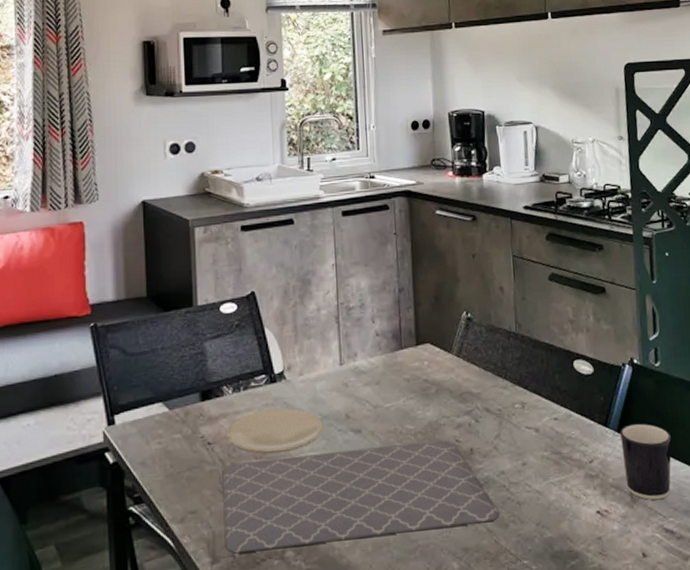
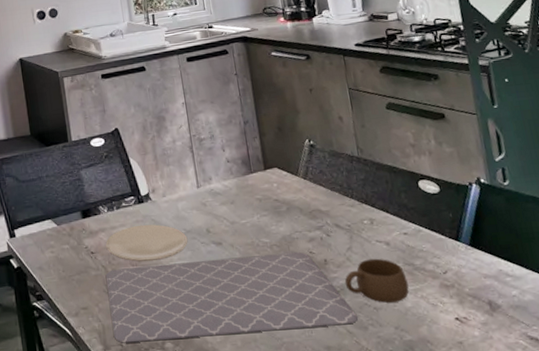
cup: none [489,446,554,497] -> present [344,258,409,303]
mug: present [620,423,672,501] -> none [472,237,532,310]

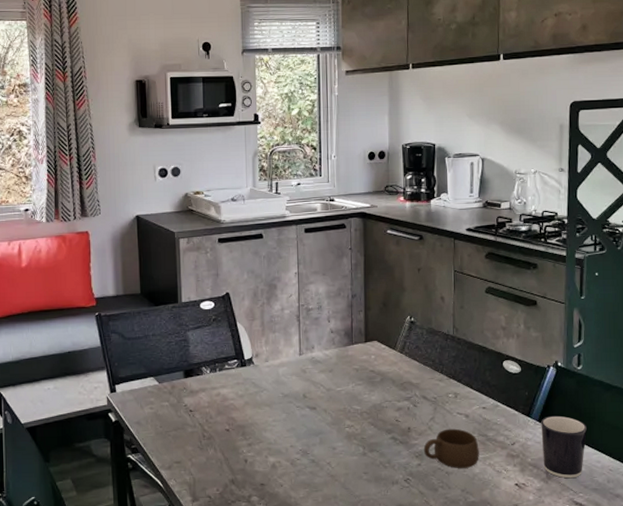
plate: present [105,224,188,262] -> none [205,387,284,422]
placemat: present [105,251,358,343] -> none [201,419,430,495]
mug: none [472,237,532,310] -> present [541,415,587,479]

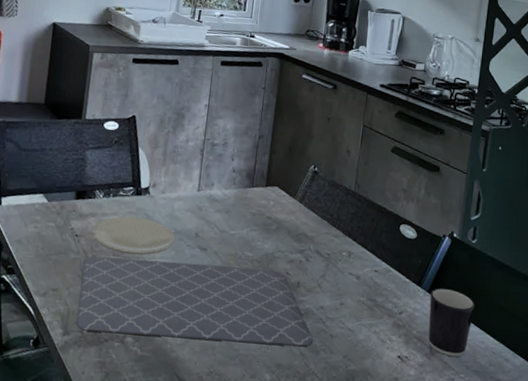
placemat: none [201,419,430,495] -> present [77,256,313,347]
plate: none [205,387,284,422] -> present [92,216,175,255]
cup: present [423,428,479,468] -> none [310,288,366,333]

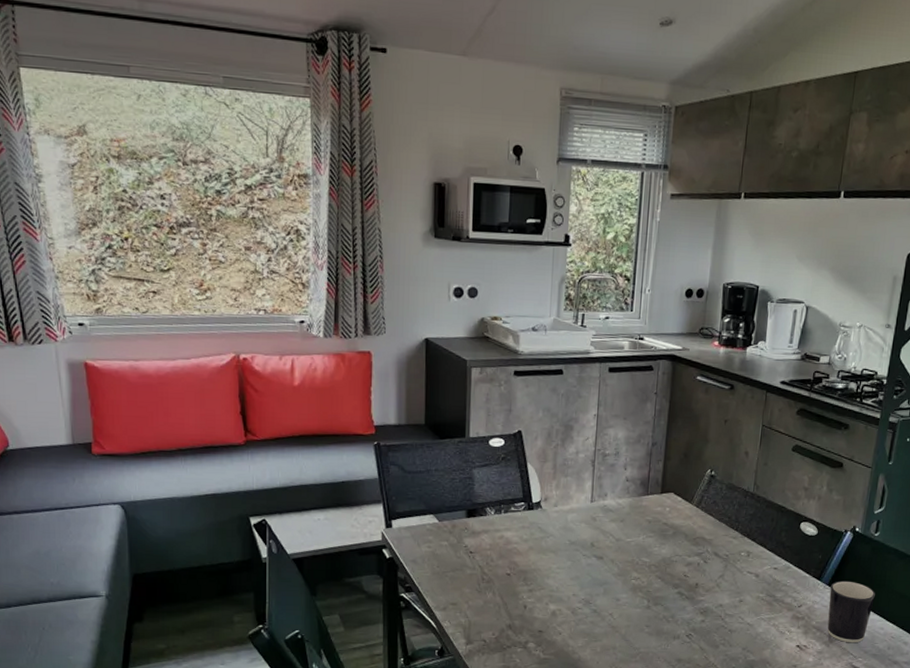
placemat: present [77,256,313,347] -> none [479,570,712,642]
plate: present [92,216,175,255] -> none [486,531,571,567]

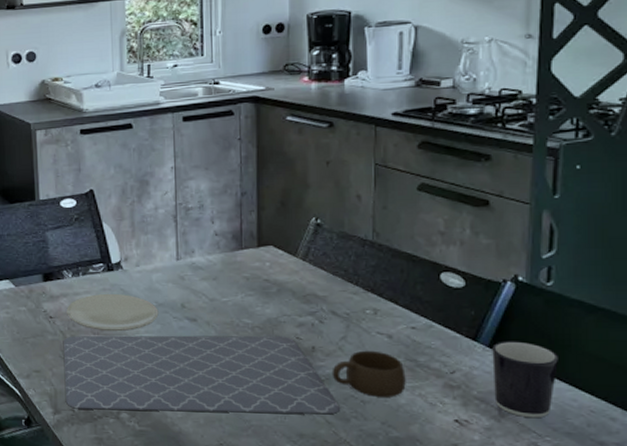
placemat: none [479,570,712,642] -> present [63,335,340,415]
plate: none [486,531,571,567] -> present [66,293,159,332]
cup: none [709,587,765,627] -> present [332,350,406,397]

